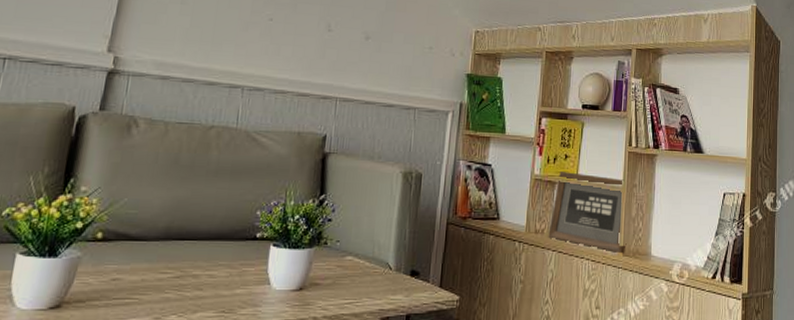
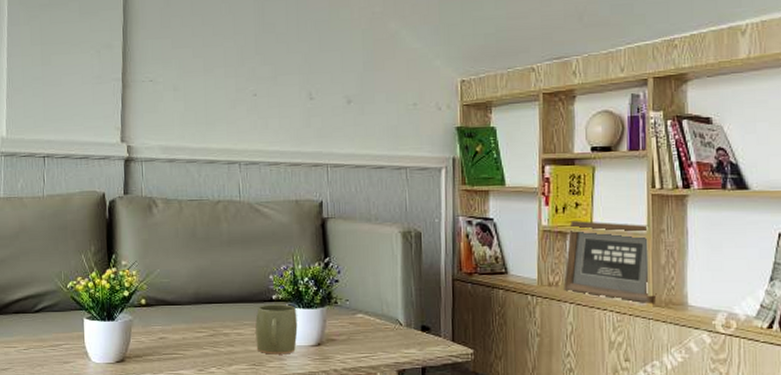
mug: none [229,243,282,300] -> present [255,304,298,355]

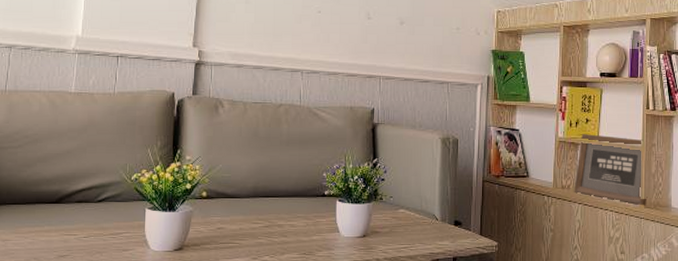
mug: present [255,304,298,355] -> none [307,199,346,245]

